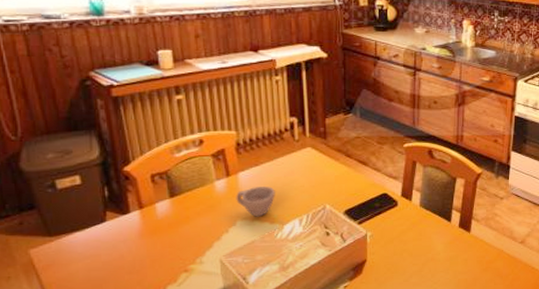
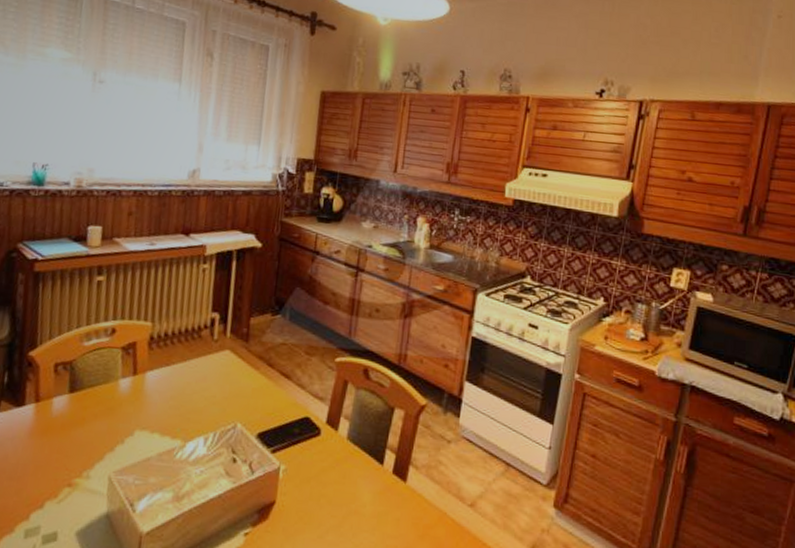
cup: present [236,186,275,217] -> none [138,391,183,429]

